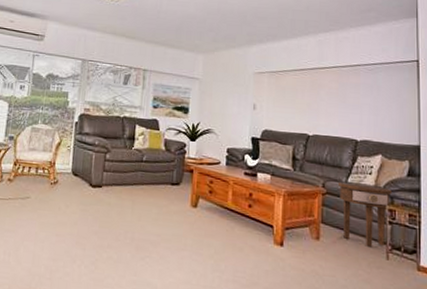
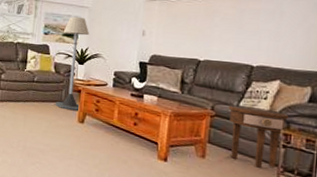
floor lamp: none [166,89,201,194] -> present [55,17,90,111]

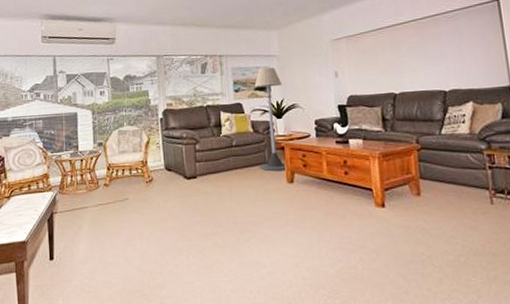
side table: present [228,106,288,168] -> none [431,134,488,195]

